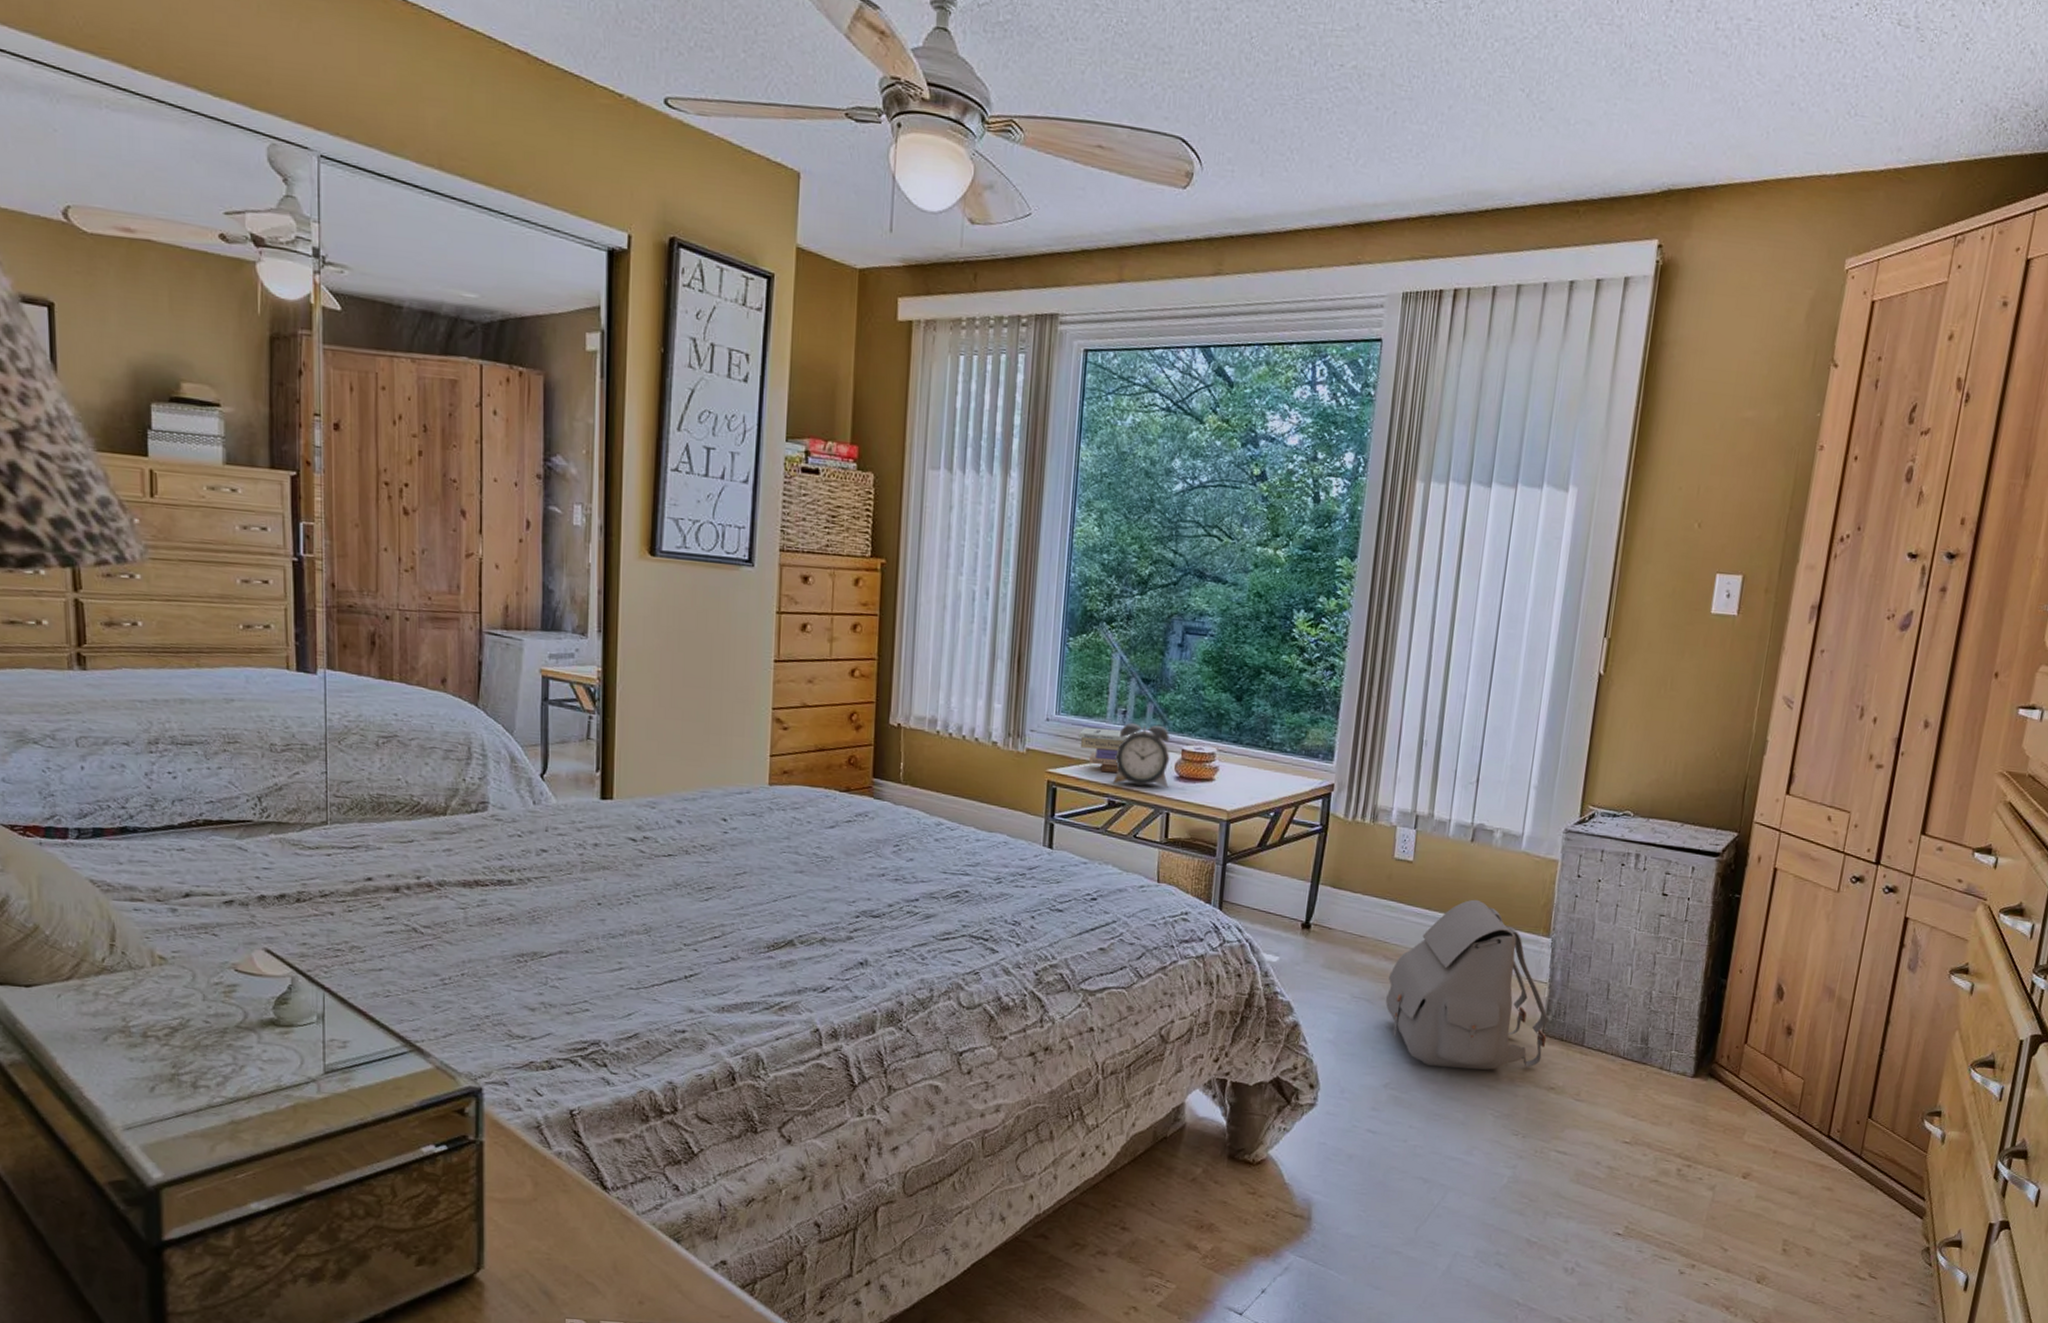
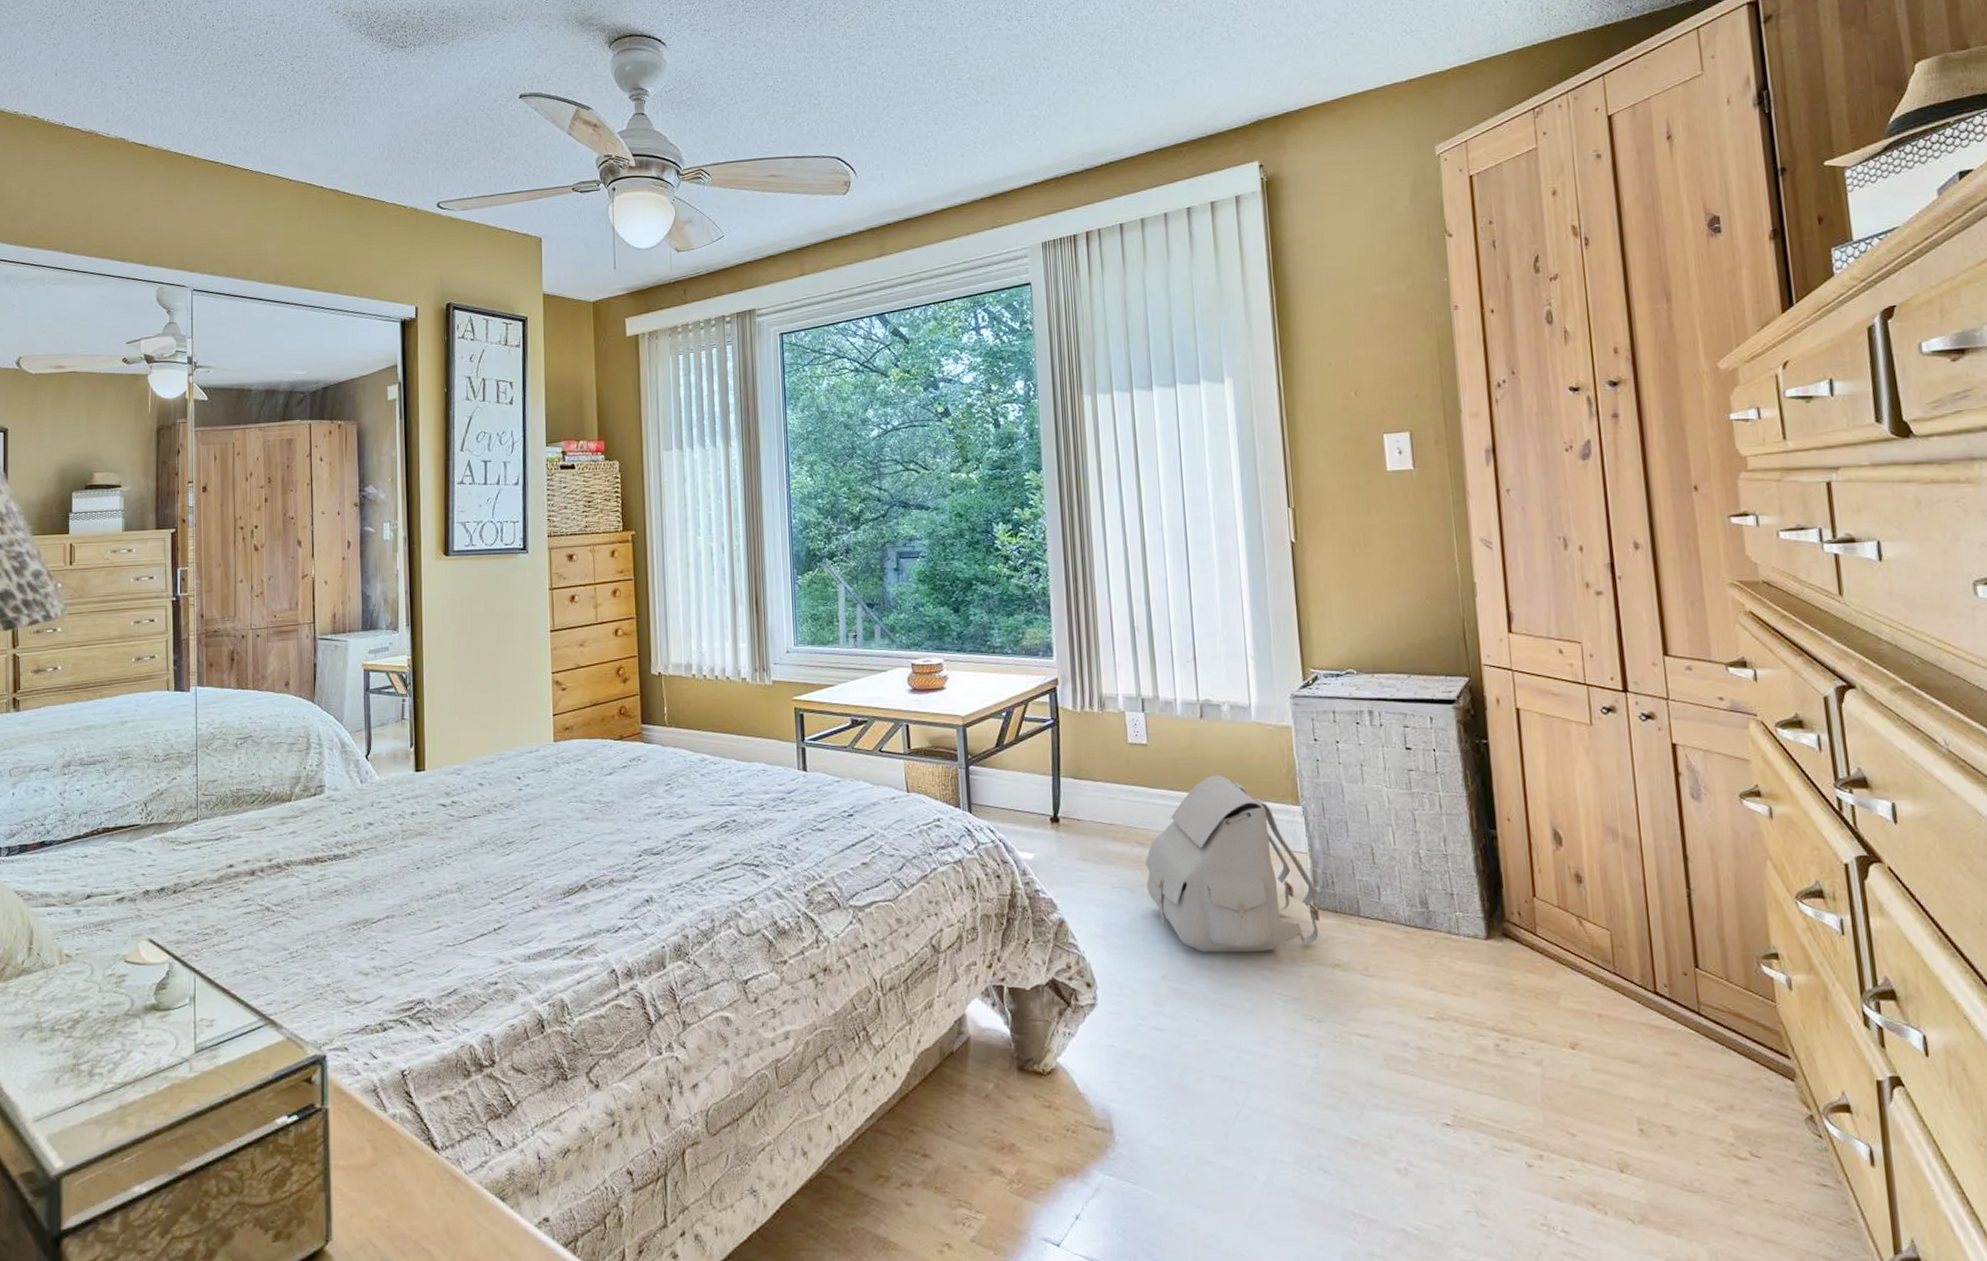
books: present [1078,727,1140,774] -> none [816,652,871,694]
alarm clock: present [1113,722,1170,788] -> none [852,644,905,704]

